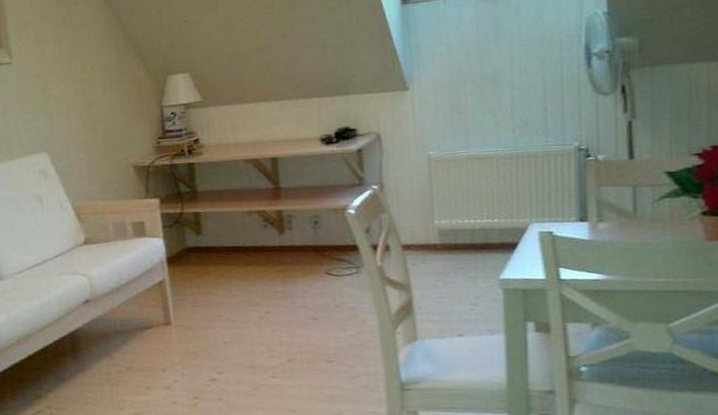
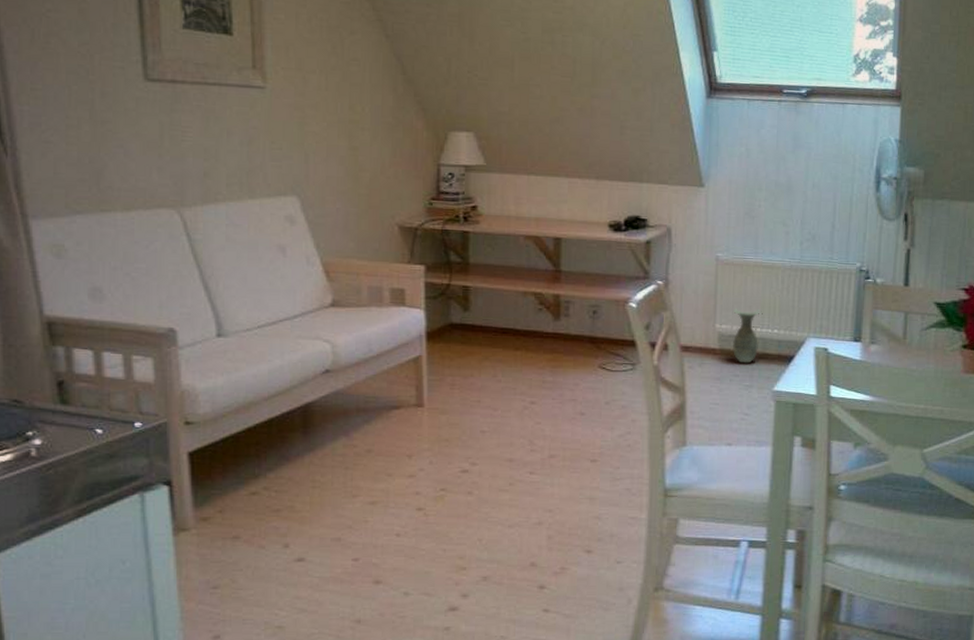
ceramic jug: none [450,201,481,256] -> present [733,309,763,364]

